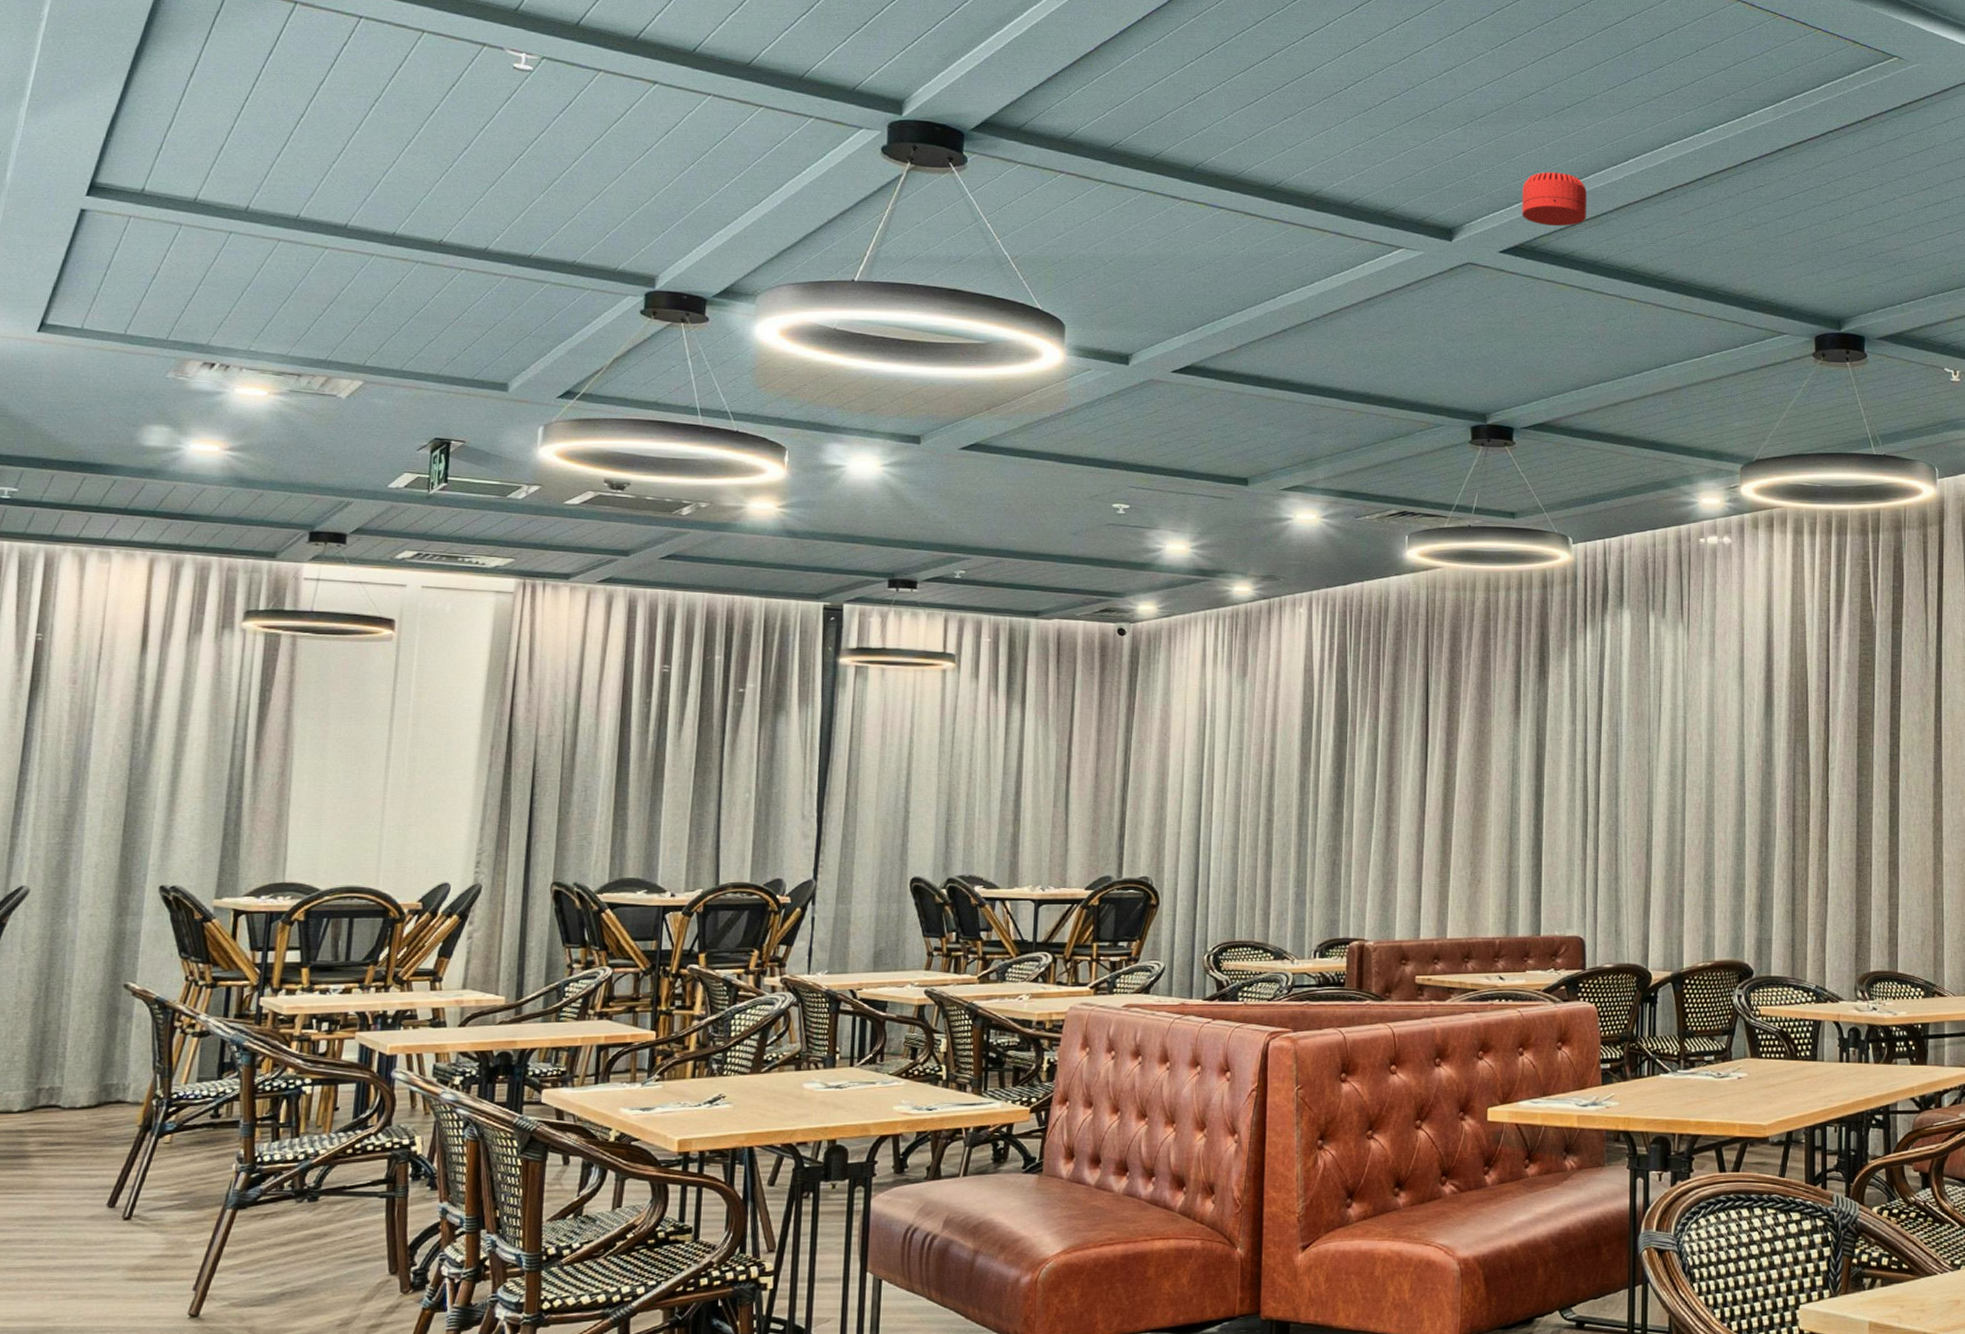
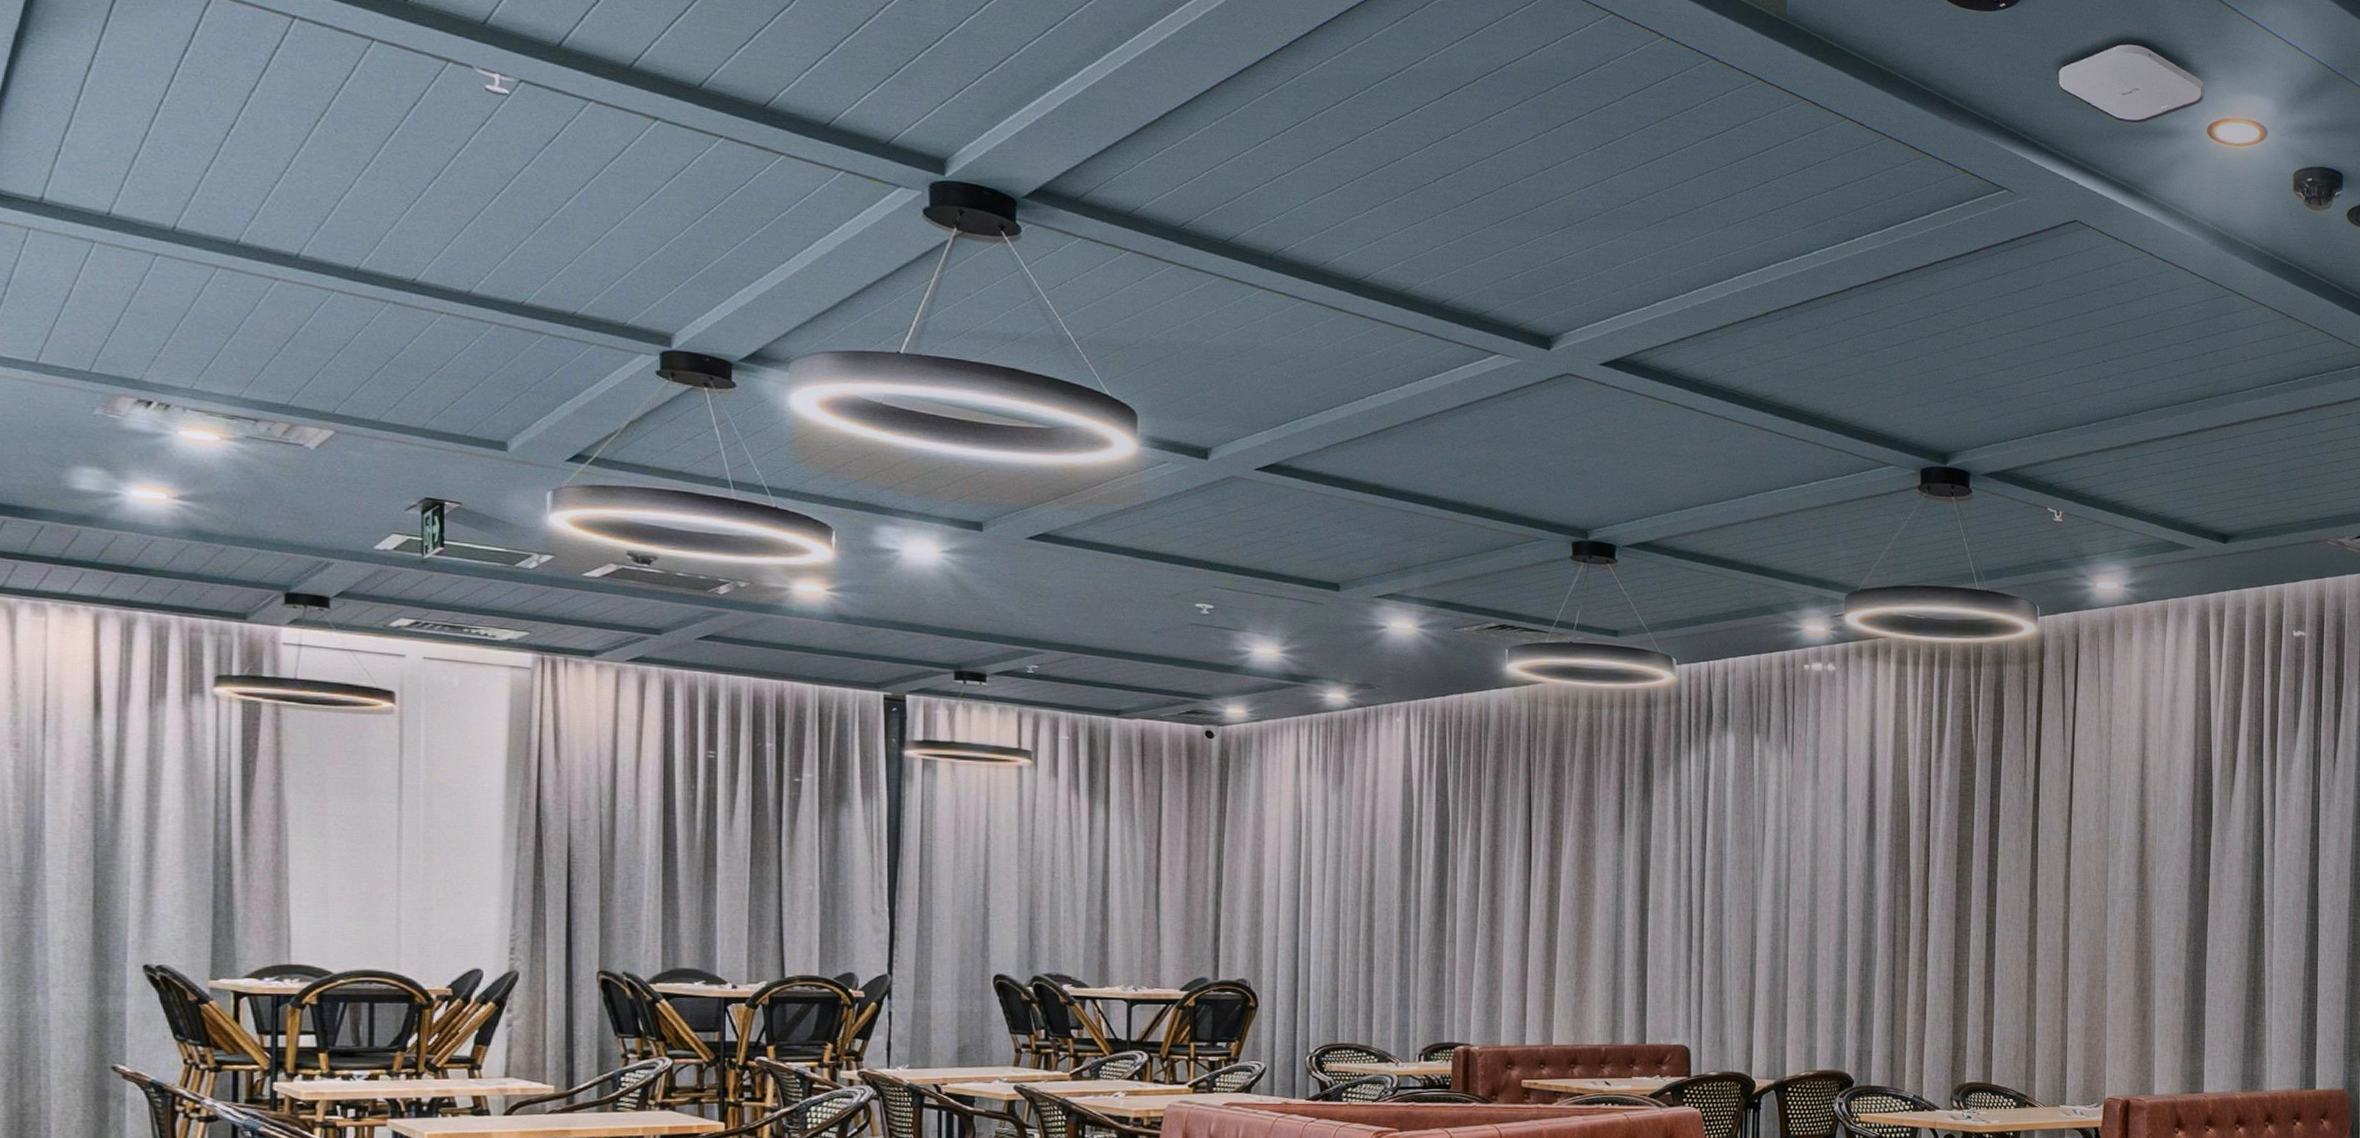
smoke detector: present [1522,172,1587,226] -> none [1623,284,1690,342]

